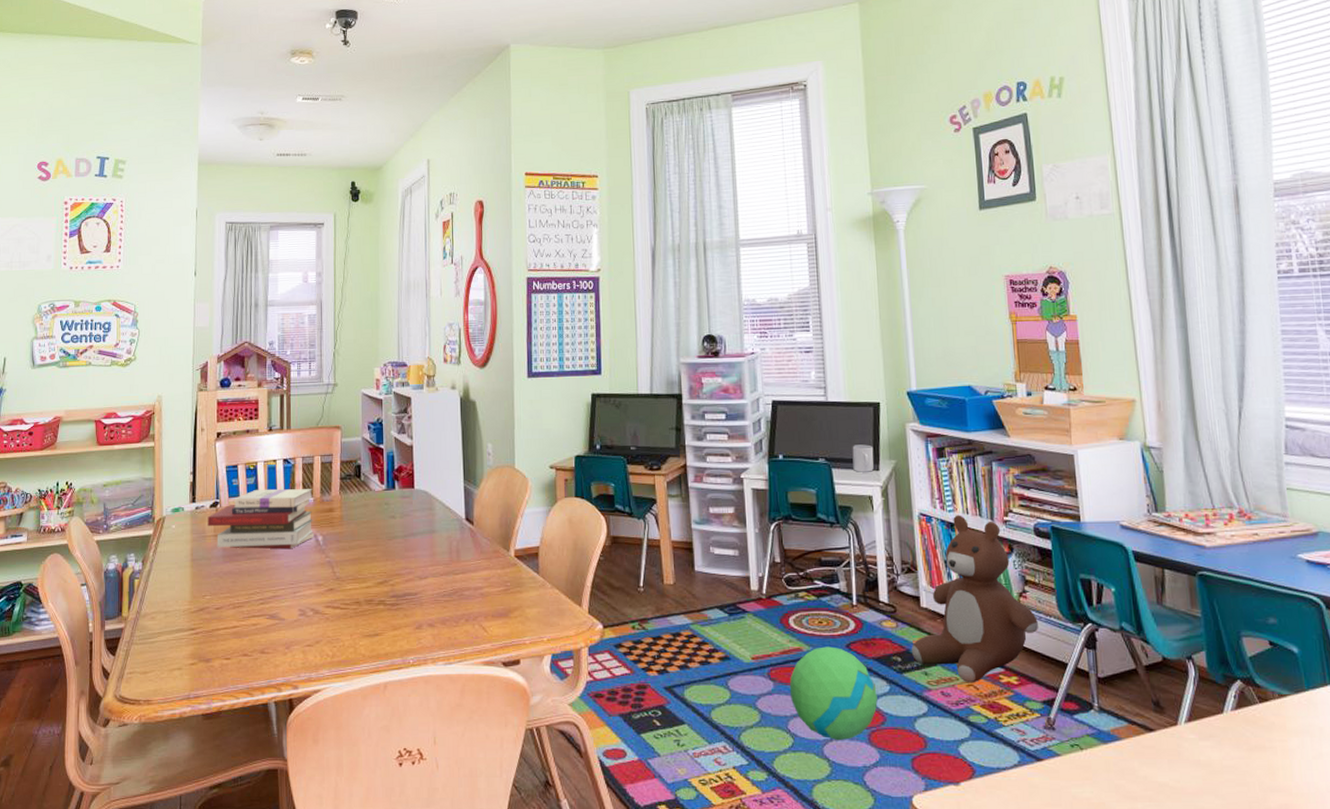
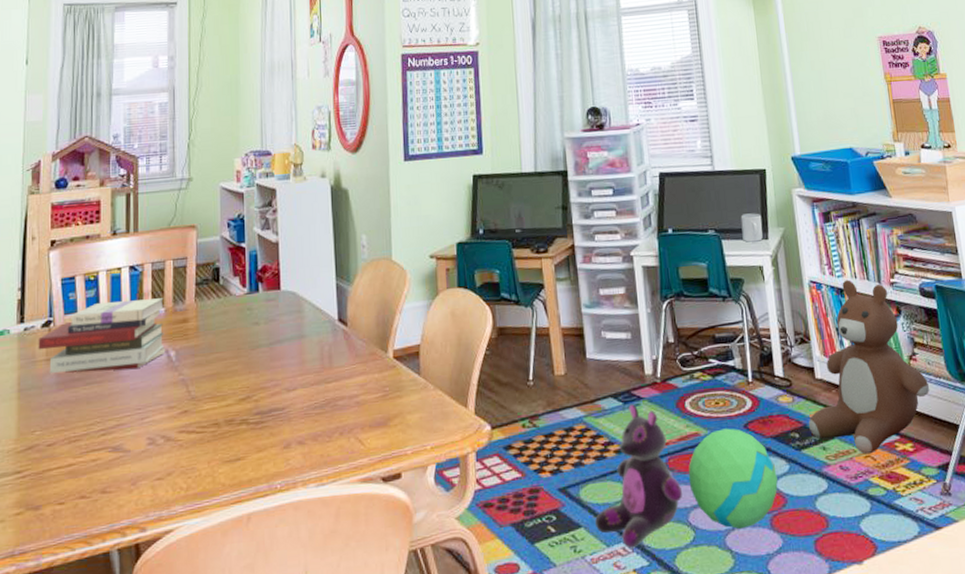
stuffed animal: none [698,616,784,748] -> present [595,404,683,549]

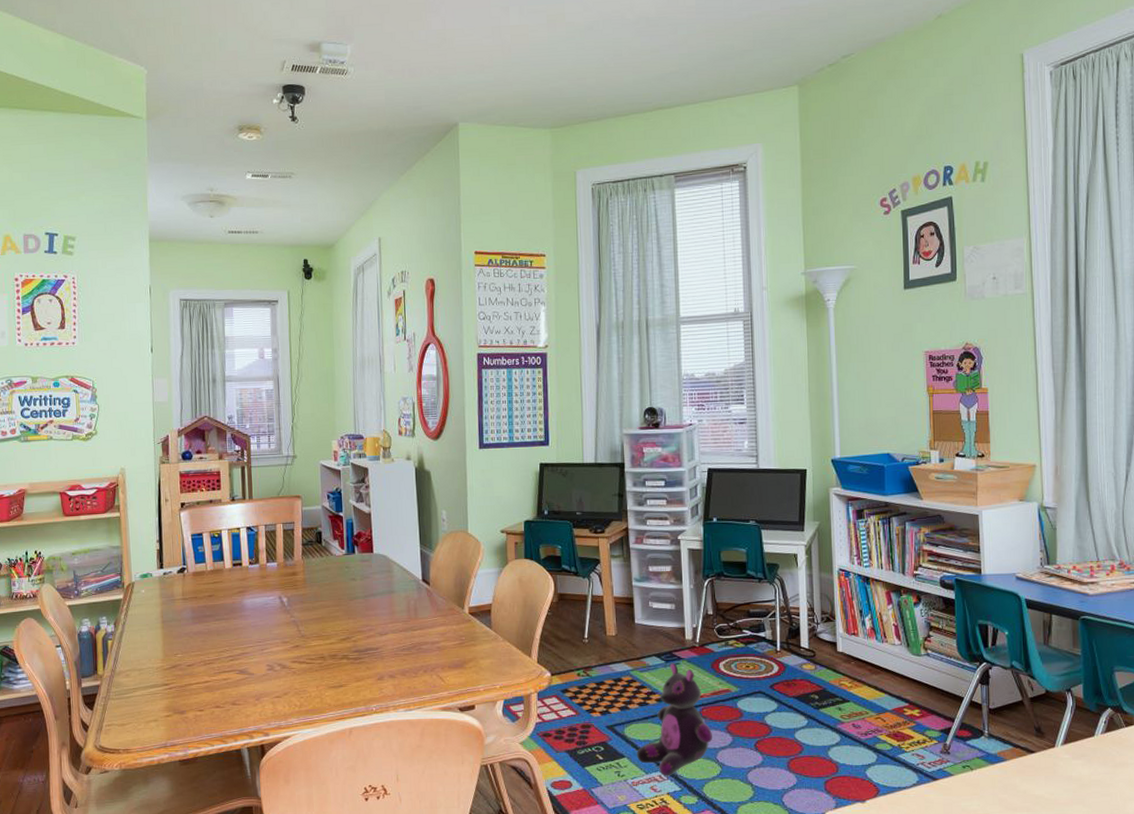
books: present [38,298,166,373] -> none [175,554,279,611]
ball: present [688,428,778,530] -> none [718,687,796,769]
cup: present [740,213,763,242] -> none [780,508,800,533]
teddy bear: present [809,279,929,455] -> none [828,570,940,716]

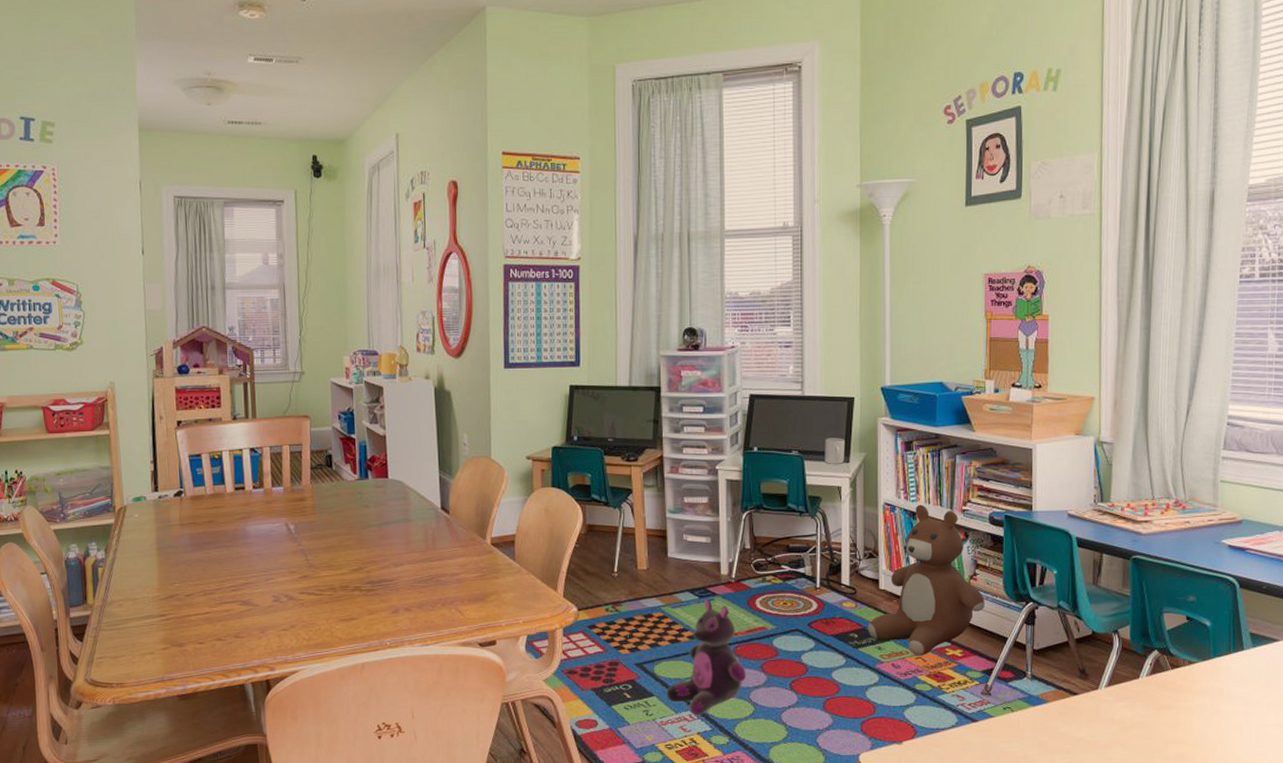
cup: none [780,508,800,533] -> present [825,438,845,464]
teddy bear: none [828,570,940,716] -> present [868,504,985,656]

